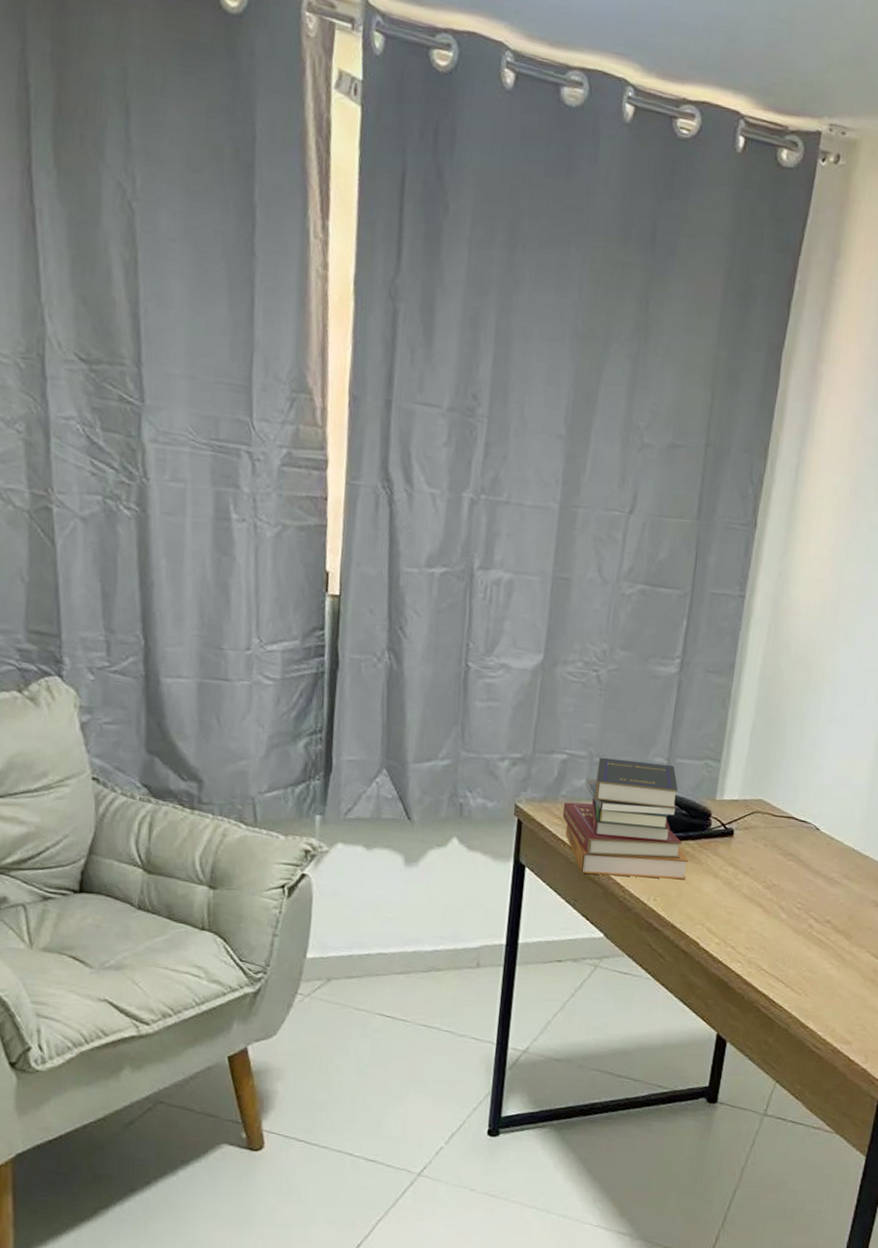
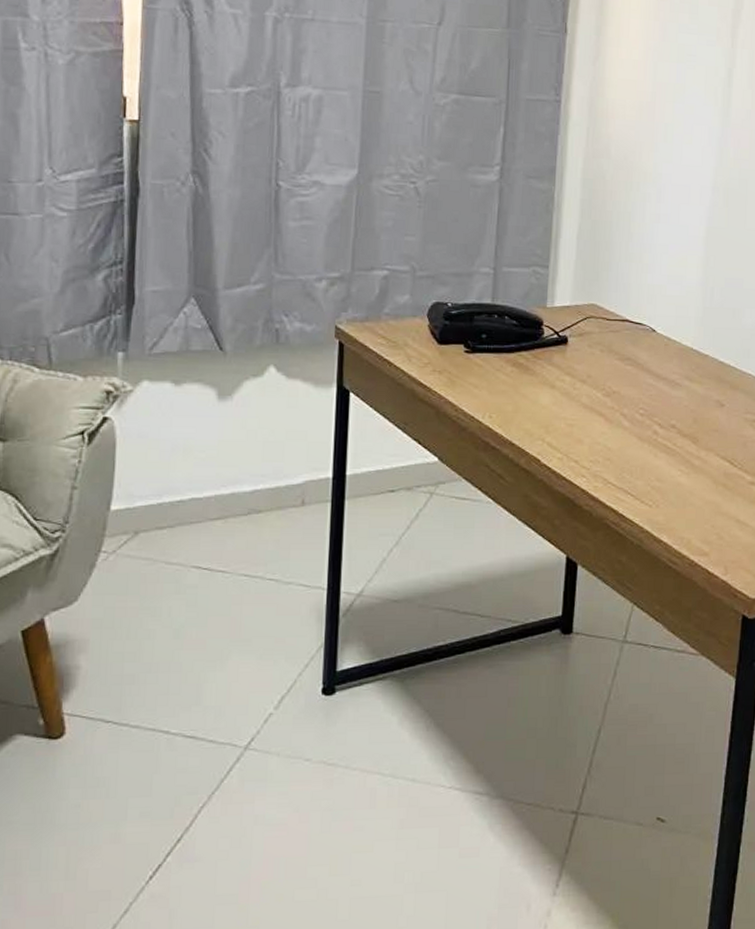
books: present [562,757,689,880] -> none [386,271,523,395]

